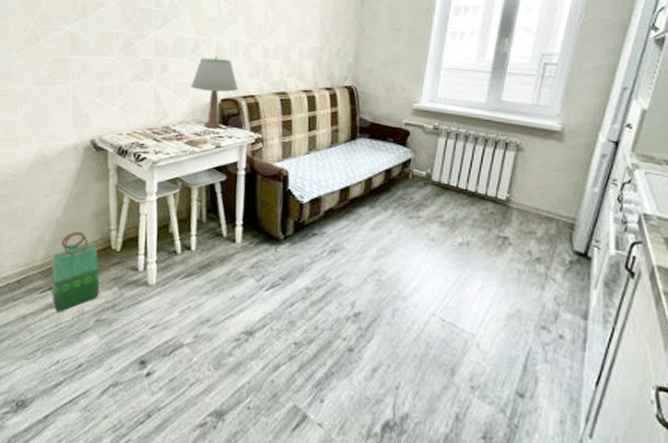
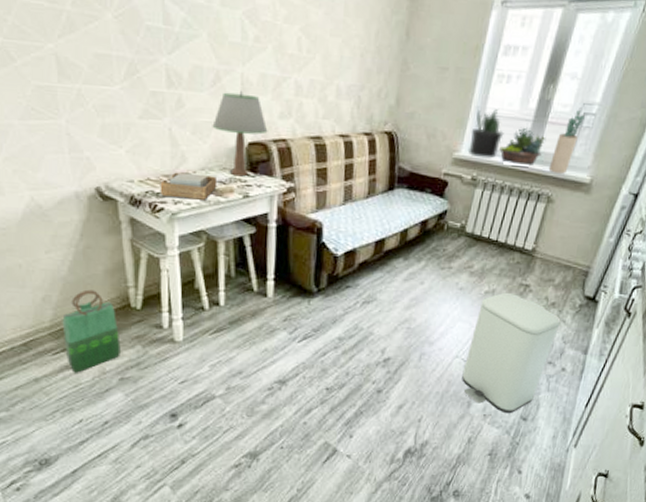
napkin holder: none [143,126,194,150] -> present [159,172,218,200]
planter: none [427,61,463,109] -> present [467,106,504,159]
pedal bin: none [442,244,550,386] -> present [462,292,561,413]
succulent planter: none [458,78,507,116] -> present [498,127,546,167]
vase: none [513,58,545,123] -> present [548,107,585,175]

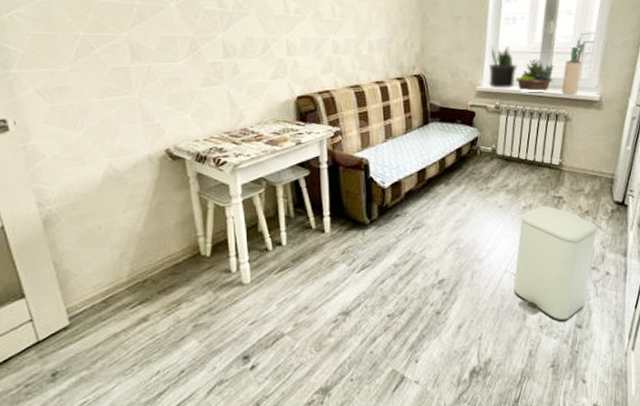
tote bag: present [62,289,121,373] -> none [138,242,193,325]
napkin holder: present [159,172,218,200] -> none [222,128,273,152]
table lamp: present [212,90,268,177] -> none [264,53,313,127]

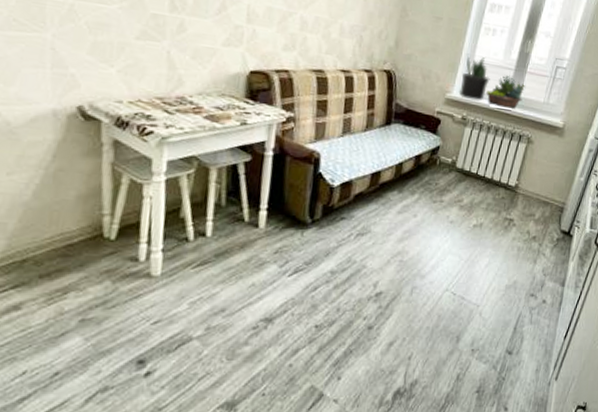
pedal bin: present [514,205,597,322] -> none [451,226,541,346]
vase: present [561,37,585,96] -> none [528,61,557,119]

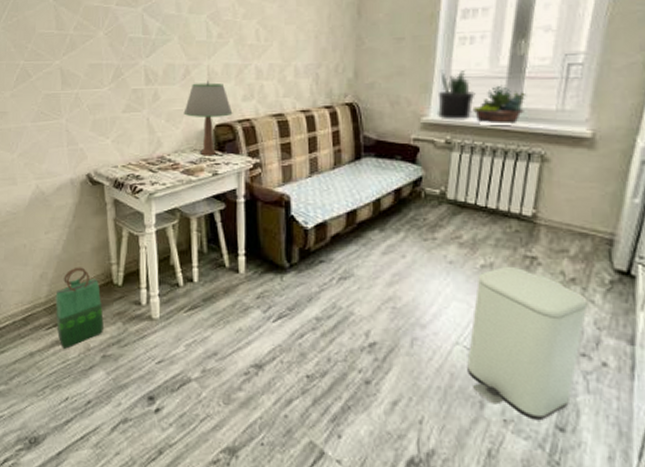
tote bag: none [15,217,87,314] -> present [55,267,104,349]
table lamp: none [213,20,271,104] -> present [183,80,233,156]
pedal bin: none [451,226,541,346] -> present [467,266,588,420]

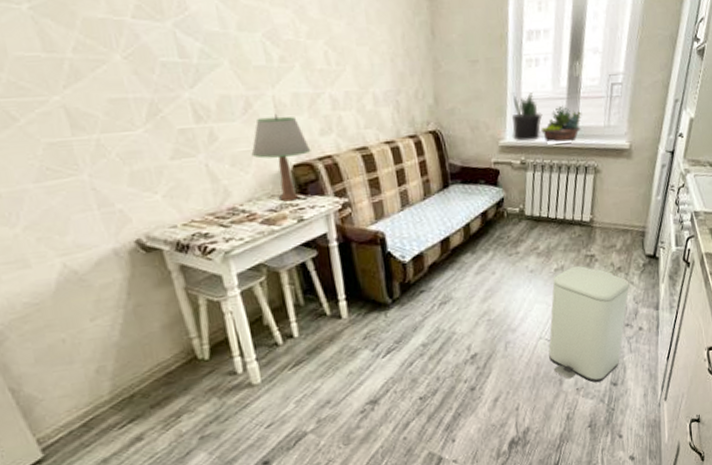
tote bag: present [55,267,104,349] -> none [123,349,196,443]

